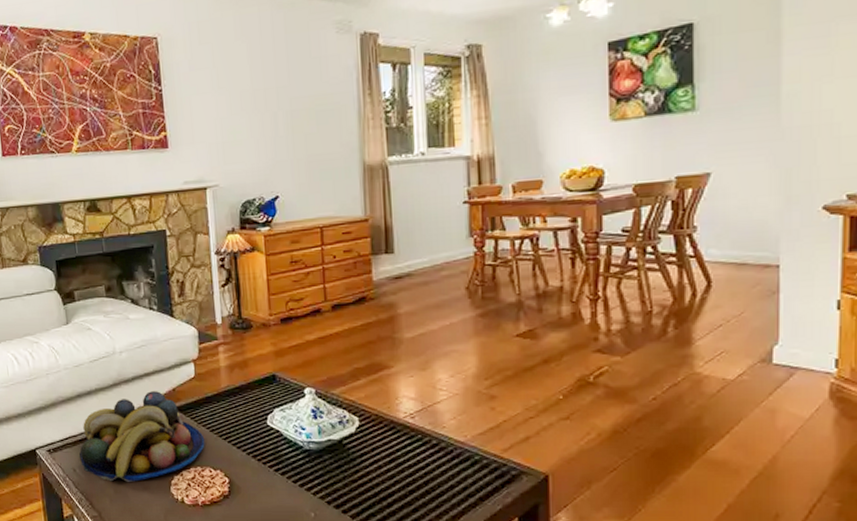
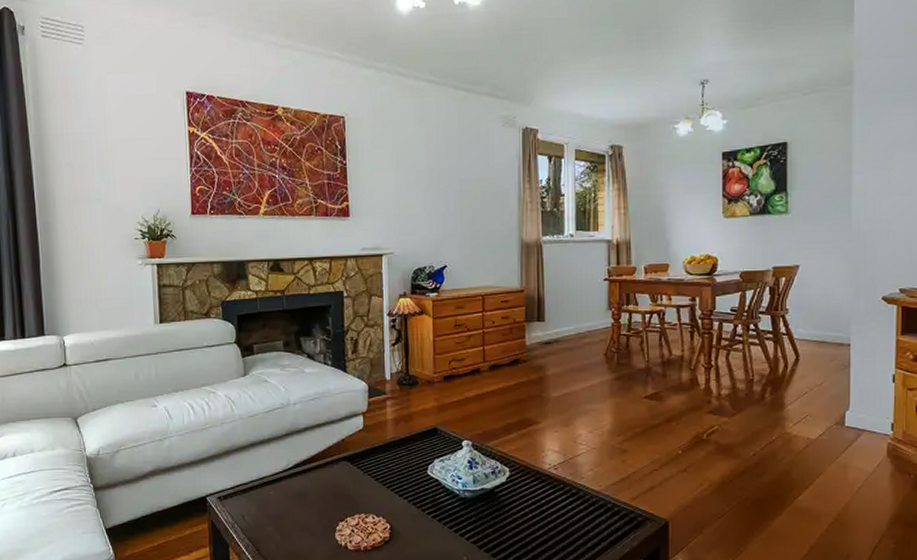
fruit bowl: present [79,391,205,482] -> none [249,441,370,528]

